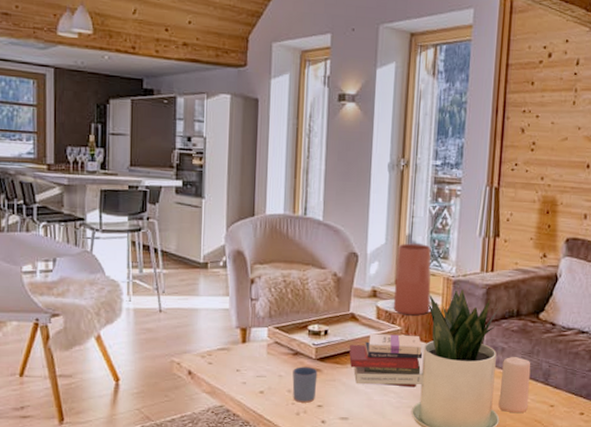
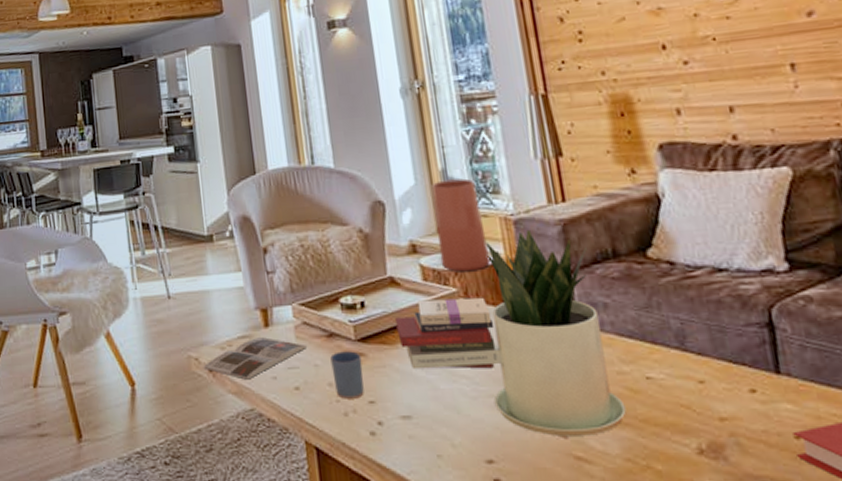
magazine: none [183,351,276,383] -> present [203,337,308,380]
candle: present [498,356,531,414] -> none [609,313,666,397]

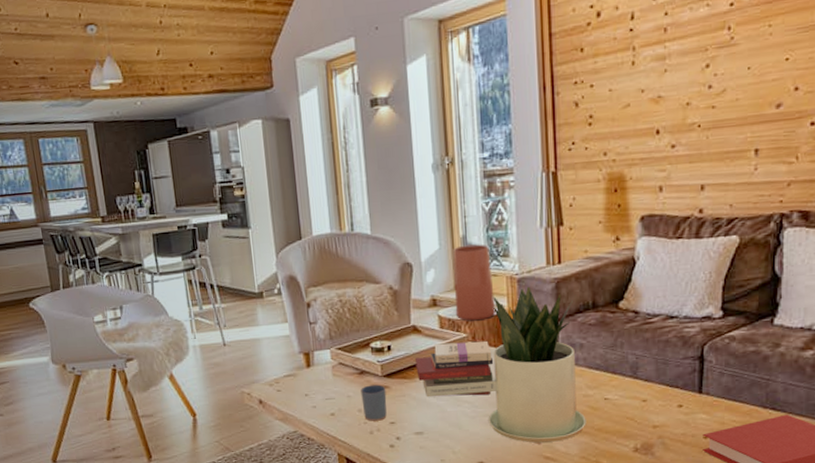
magazine: present [203,337,308,380] -> none [254,375,343,409]

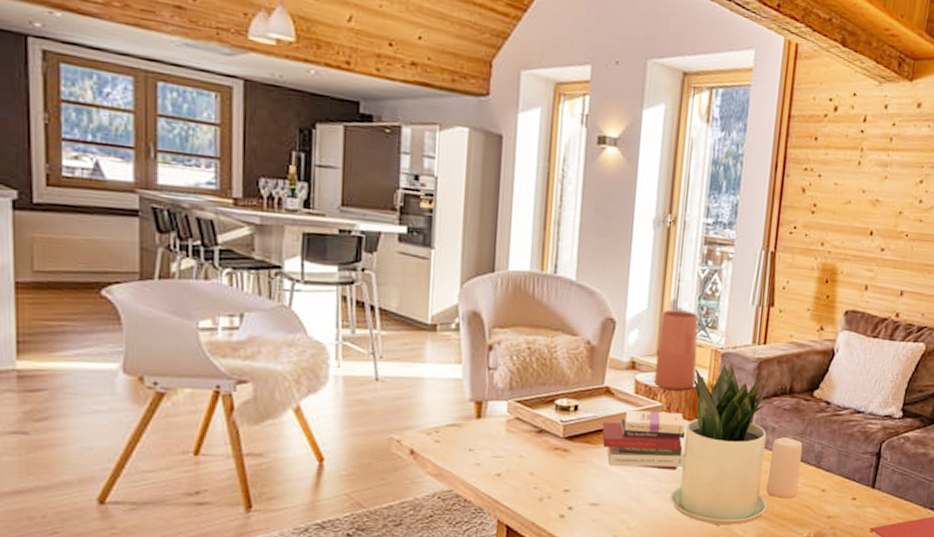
mug: present [361,384,387,421] -> none [535,446,565,487]
candle: none [582,351,618,413] -> present [766,437,803,499]

